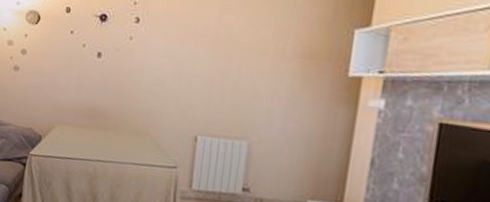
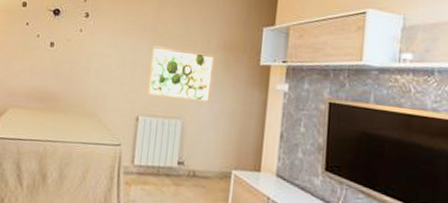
wall art: none [206,54,291,120] -> present [146,46,215,102]

